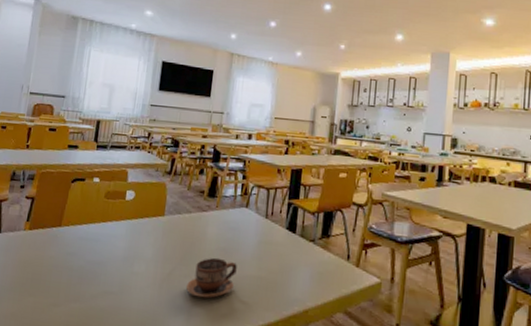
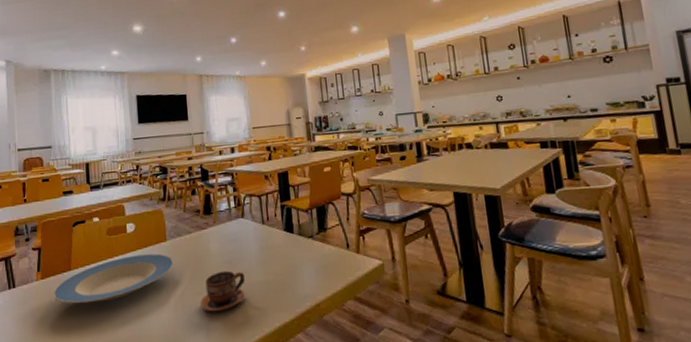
plate: none [38,223,168,266] -> present [53,253,175,304]

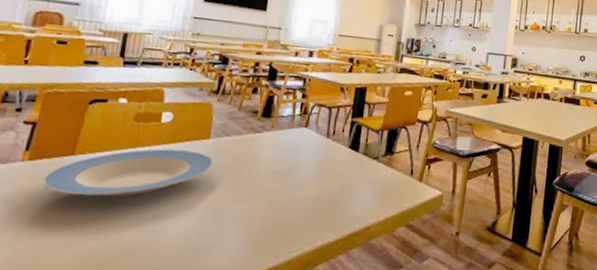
cup: present [199,270,246,312] -> none [234,180,295,223]

